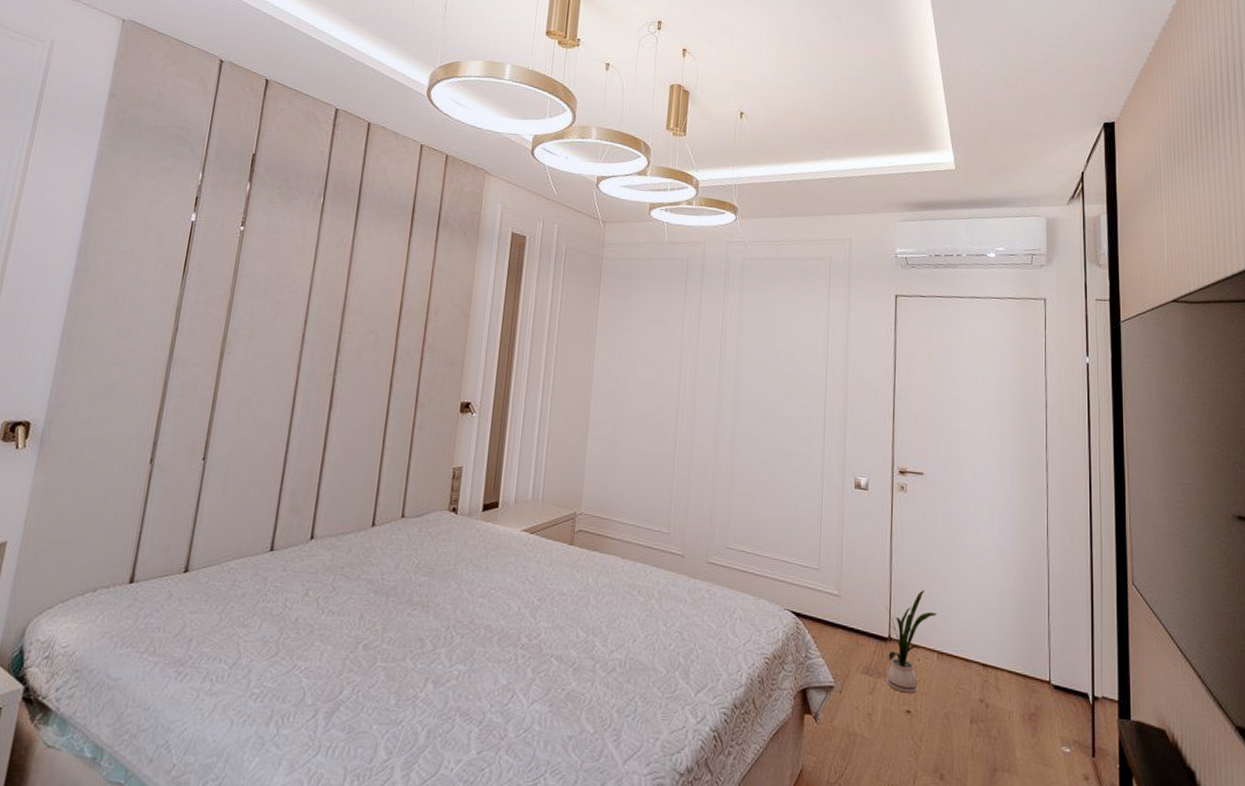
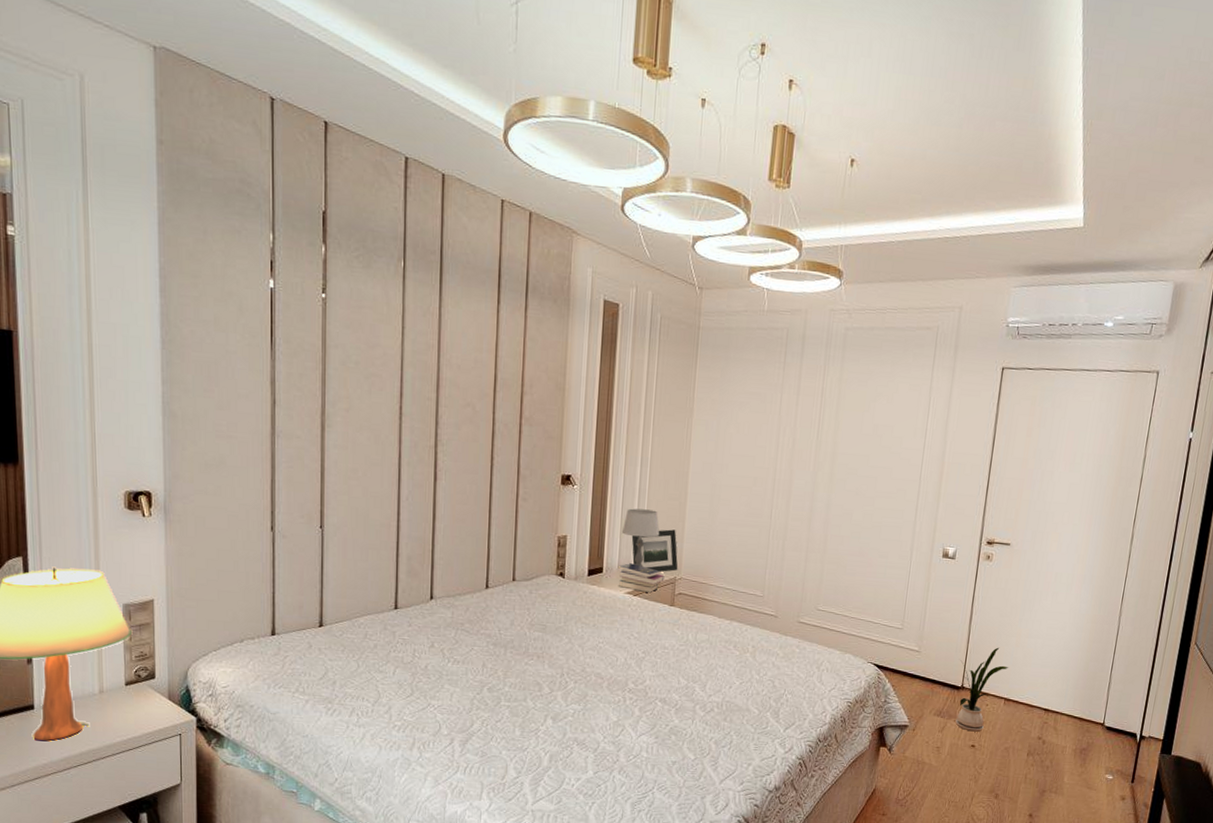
books: none [514,497,564,531] -> present [617,563,665,594]
table lamp: none [520,437,560,501] -> present [621,508,660,567]
picture frame: none [530,459,579,507] -> present [631,529,678,572]

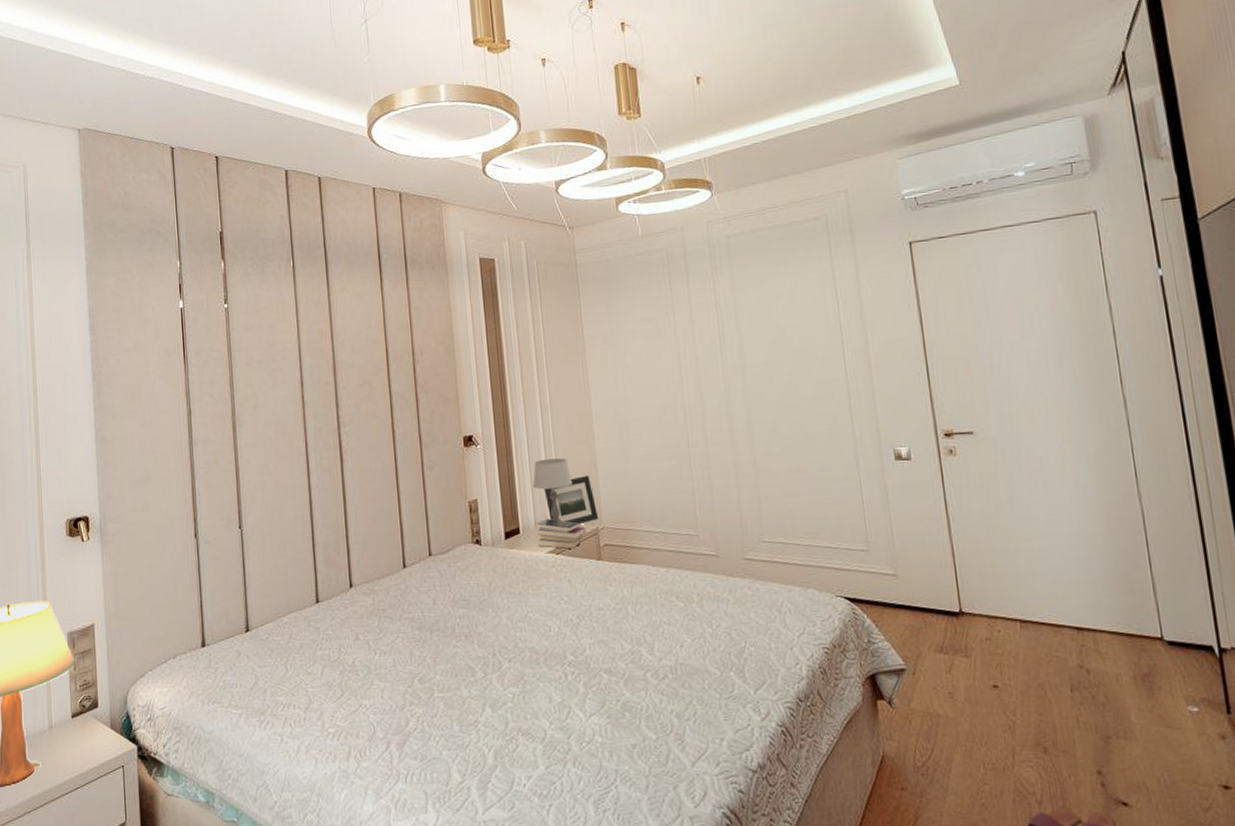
house plant: present [955,647,1009,732] -> none [950,557,1014,668]

